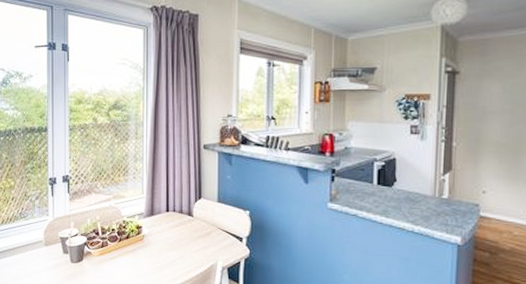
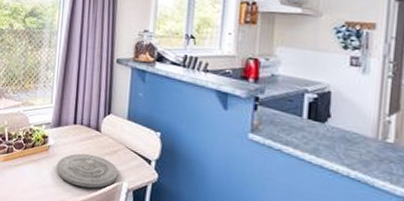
plate: none [152,239,212,271] -> present [56,153,118,189]

